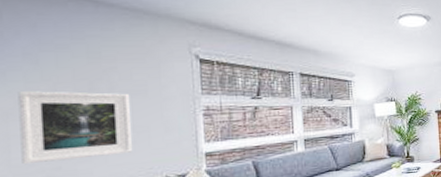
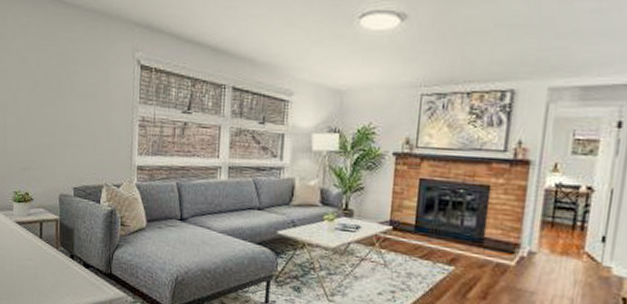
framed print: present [18,91,133,165] -> none [13,88,84,156]

